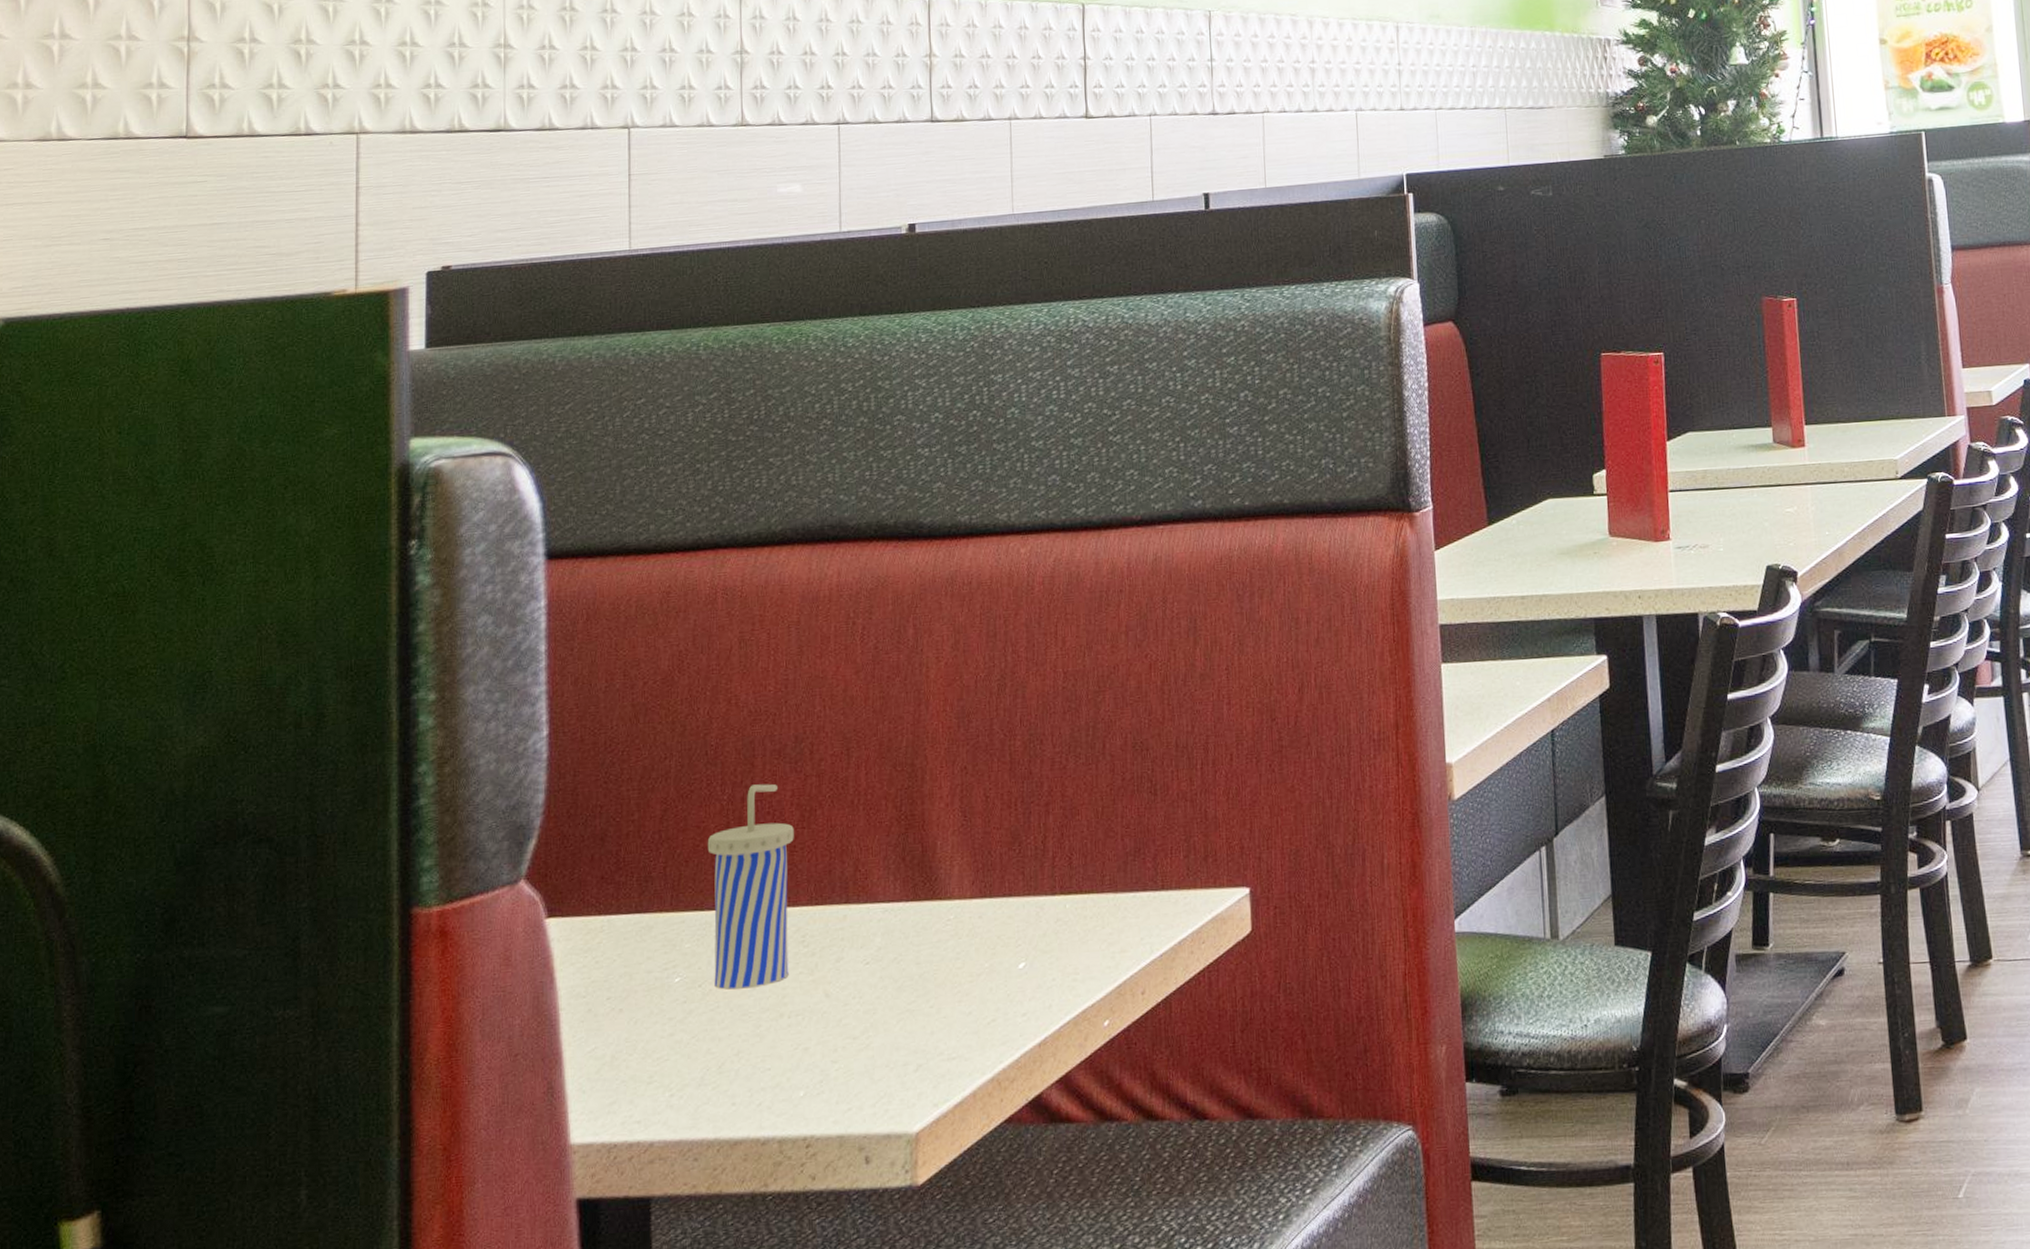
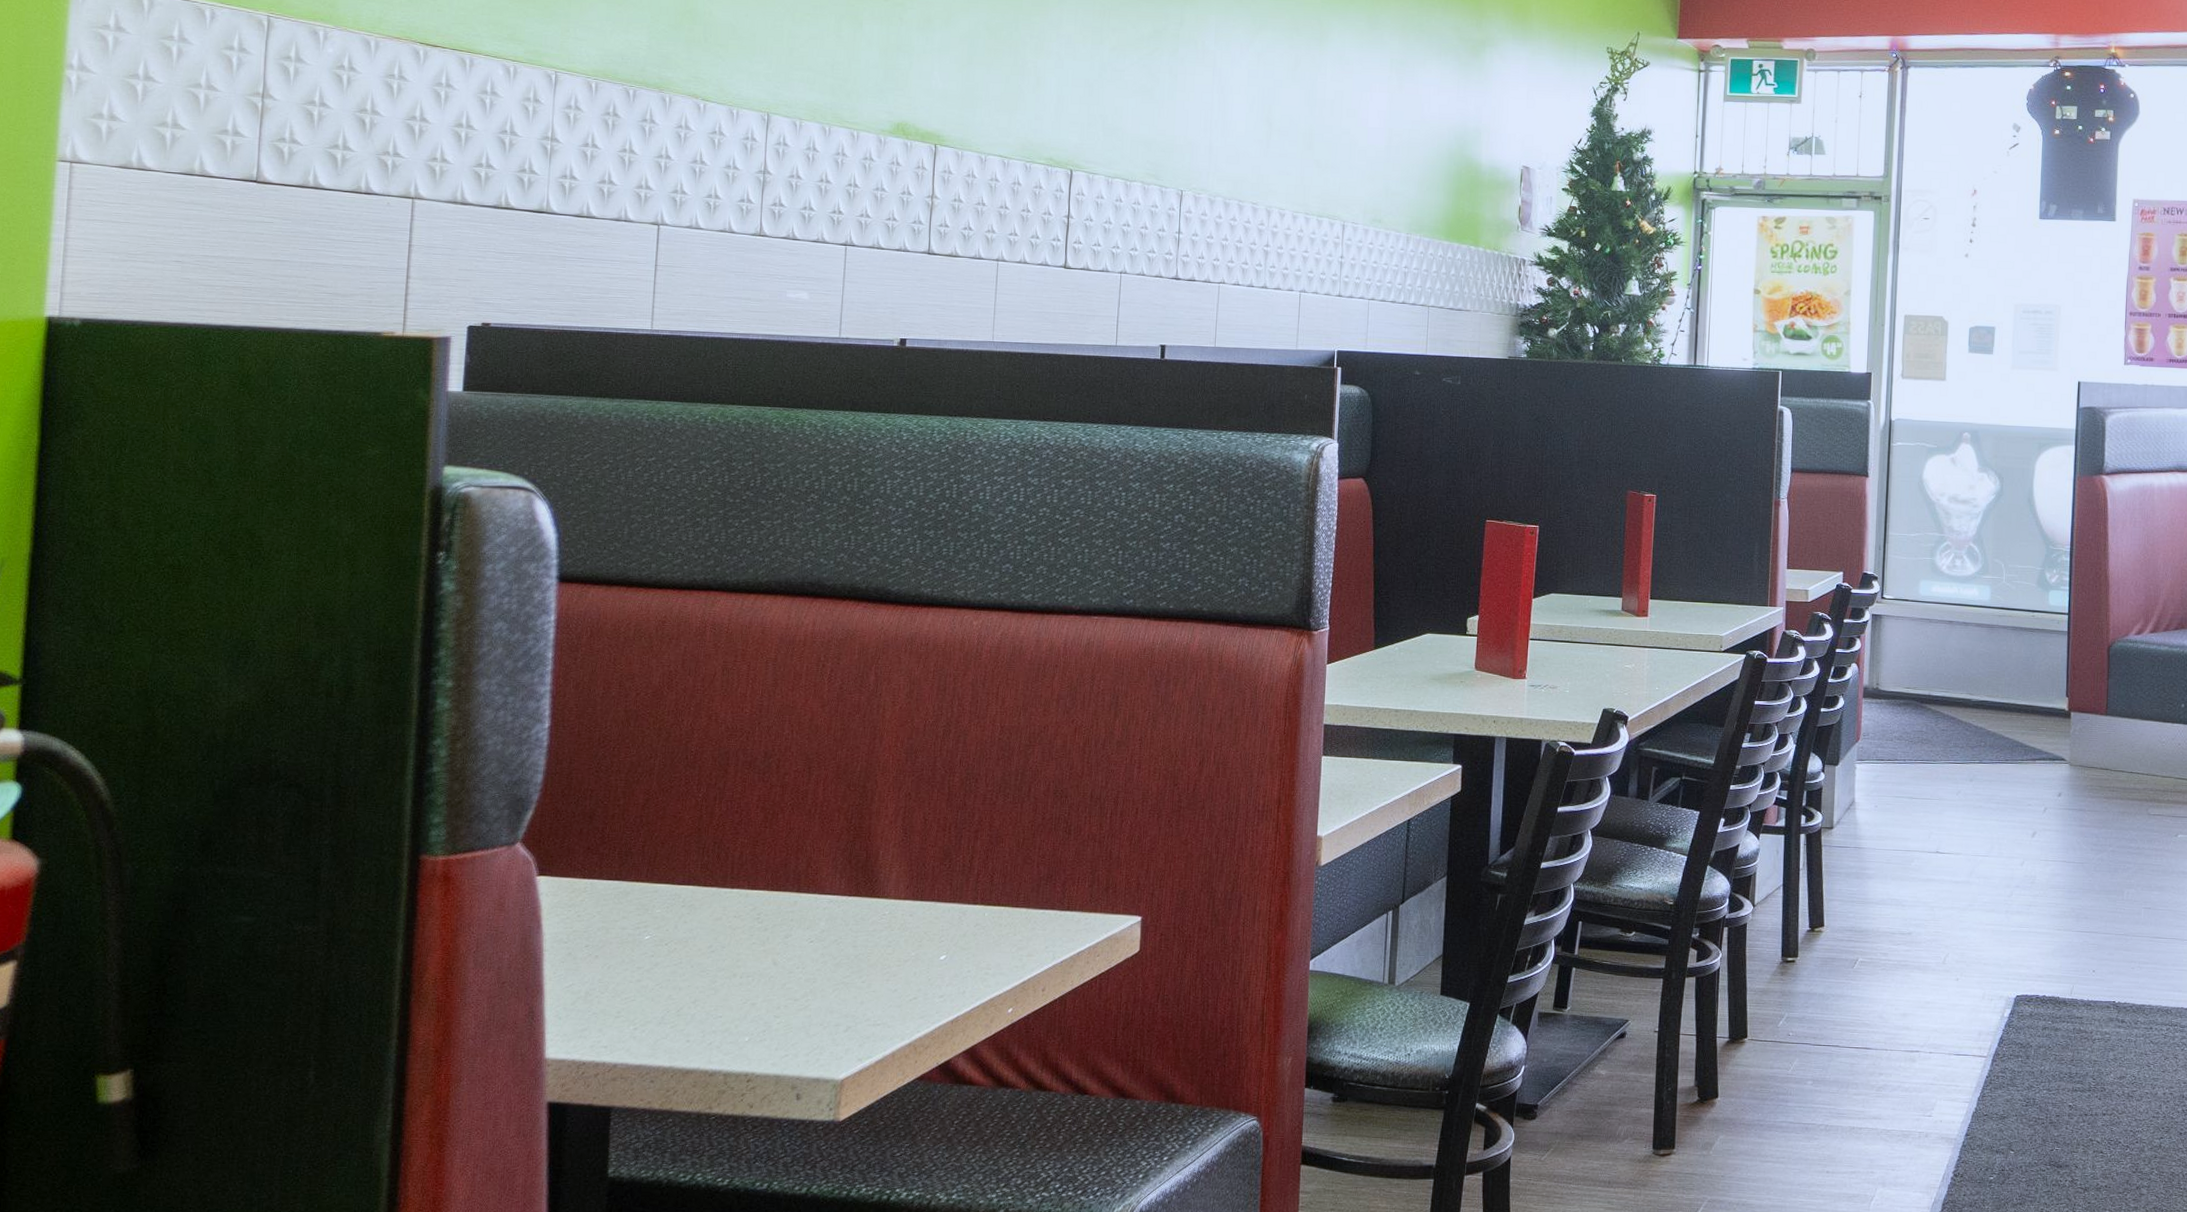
beverage cup: present [707,784,794,991] -> none [679,787,758,952]

